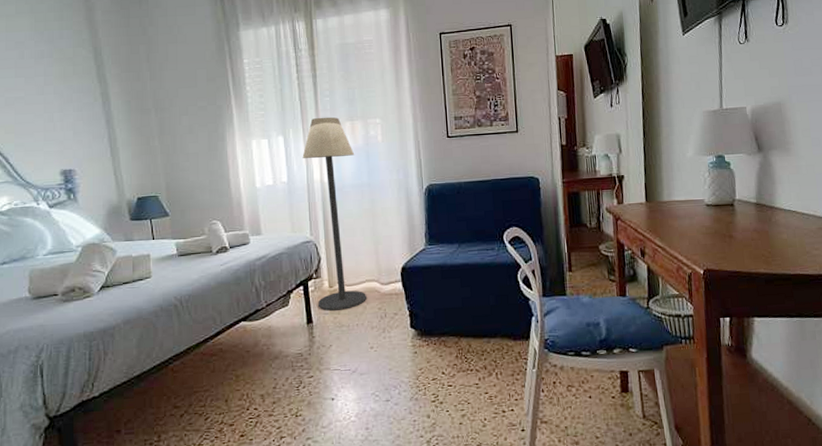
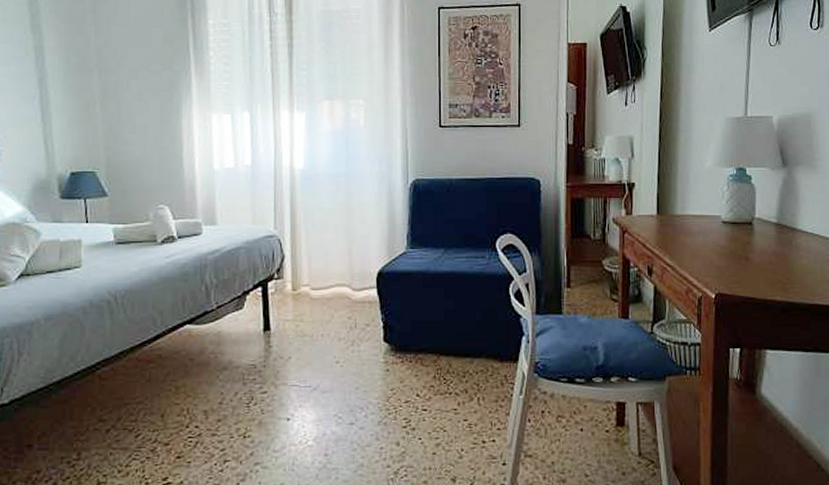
floor lamp: present [302,117,366,311] -> none [270,93,335,317]

